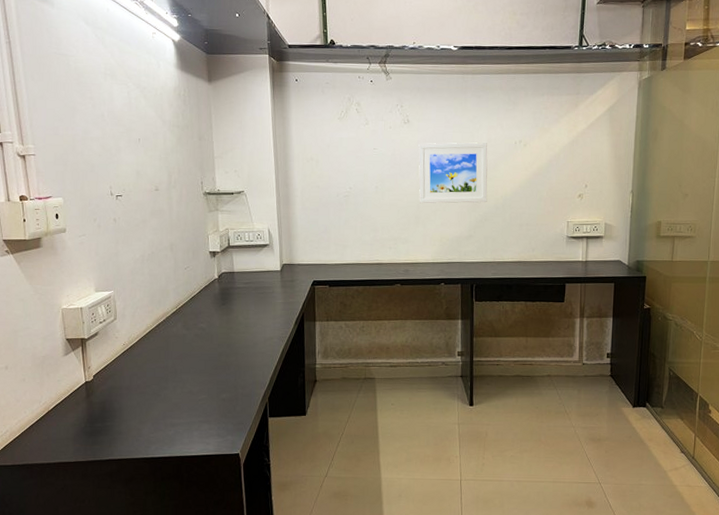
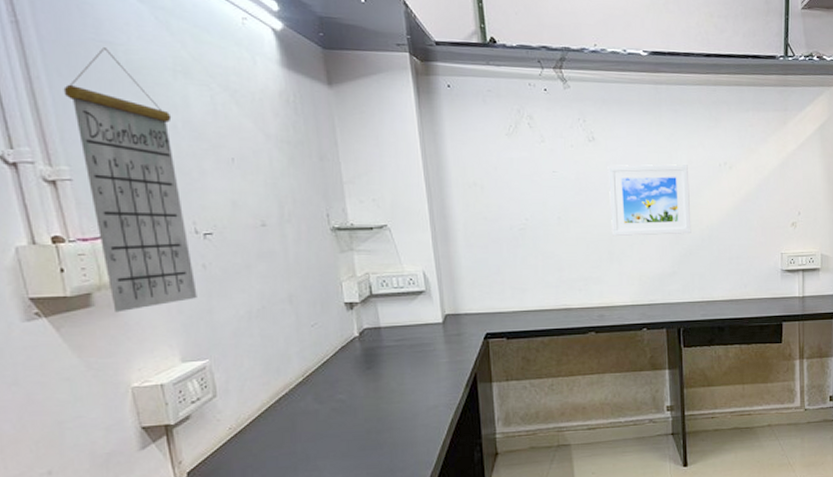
calendar: none [34,59,109,253] -> present [63,47,197,313]

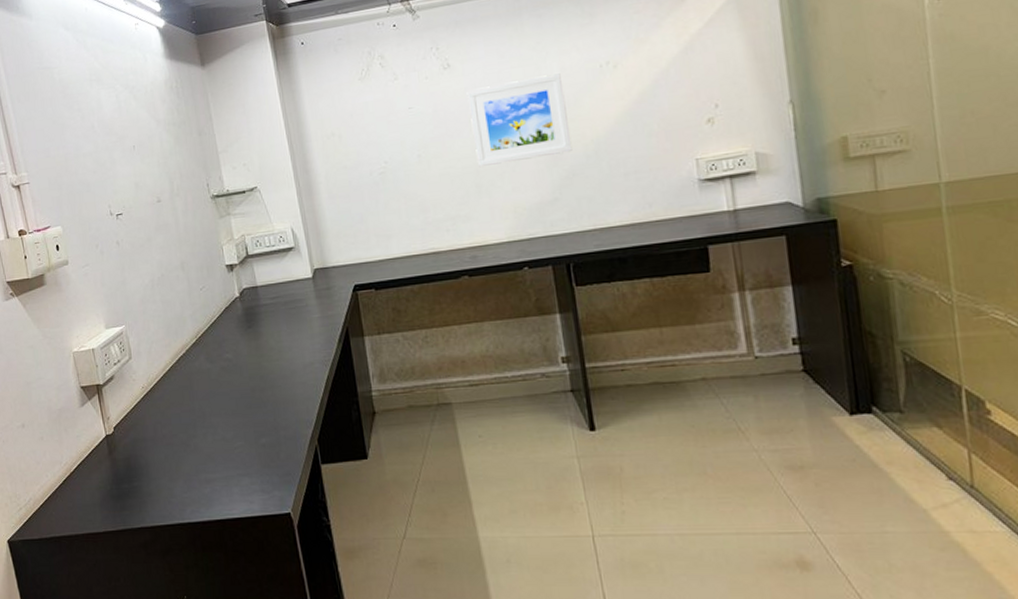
calendar: present [63,47,197,313] -> none [22,73,114,289]

